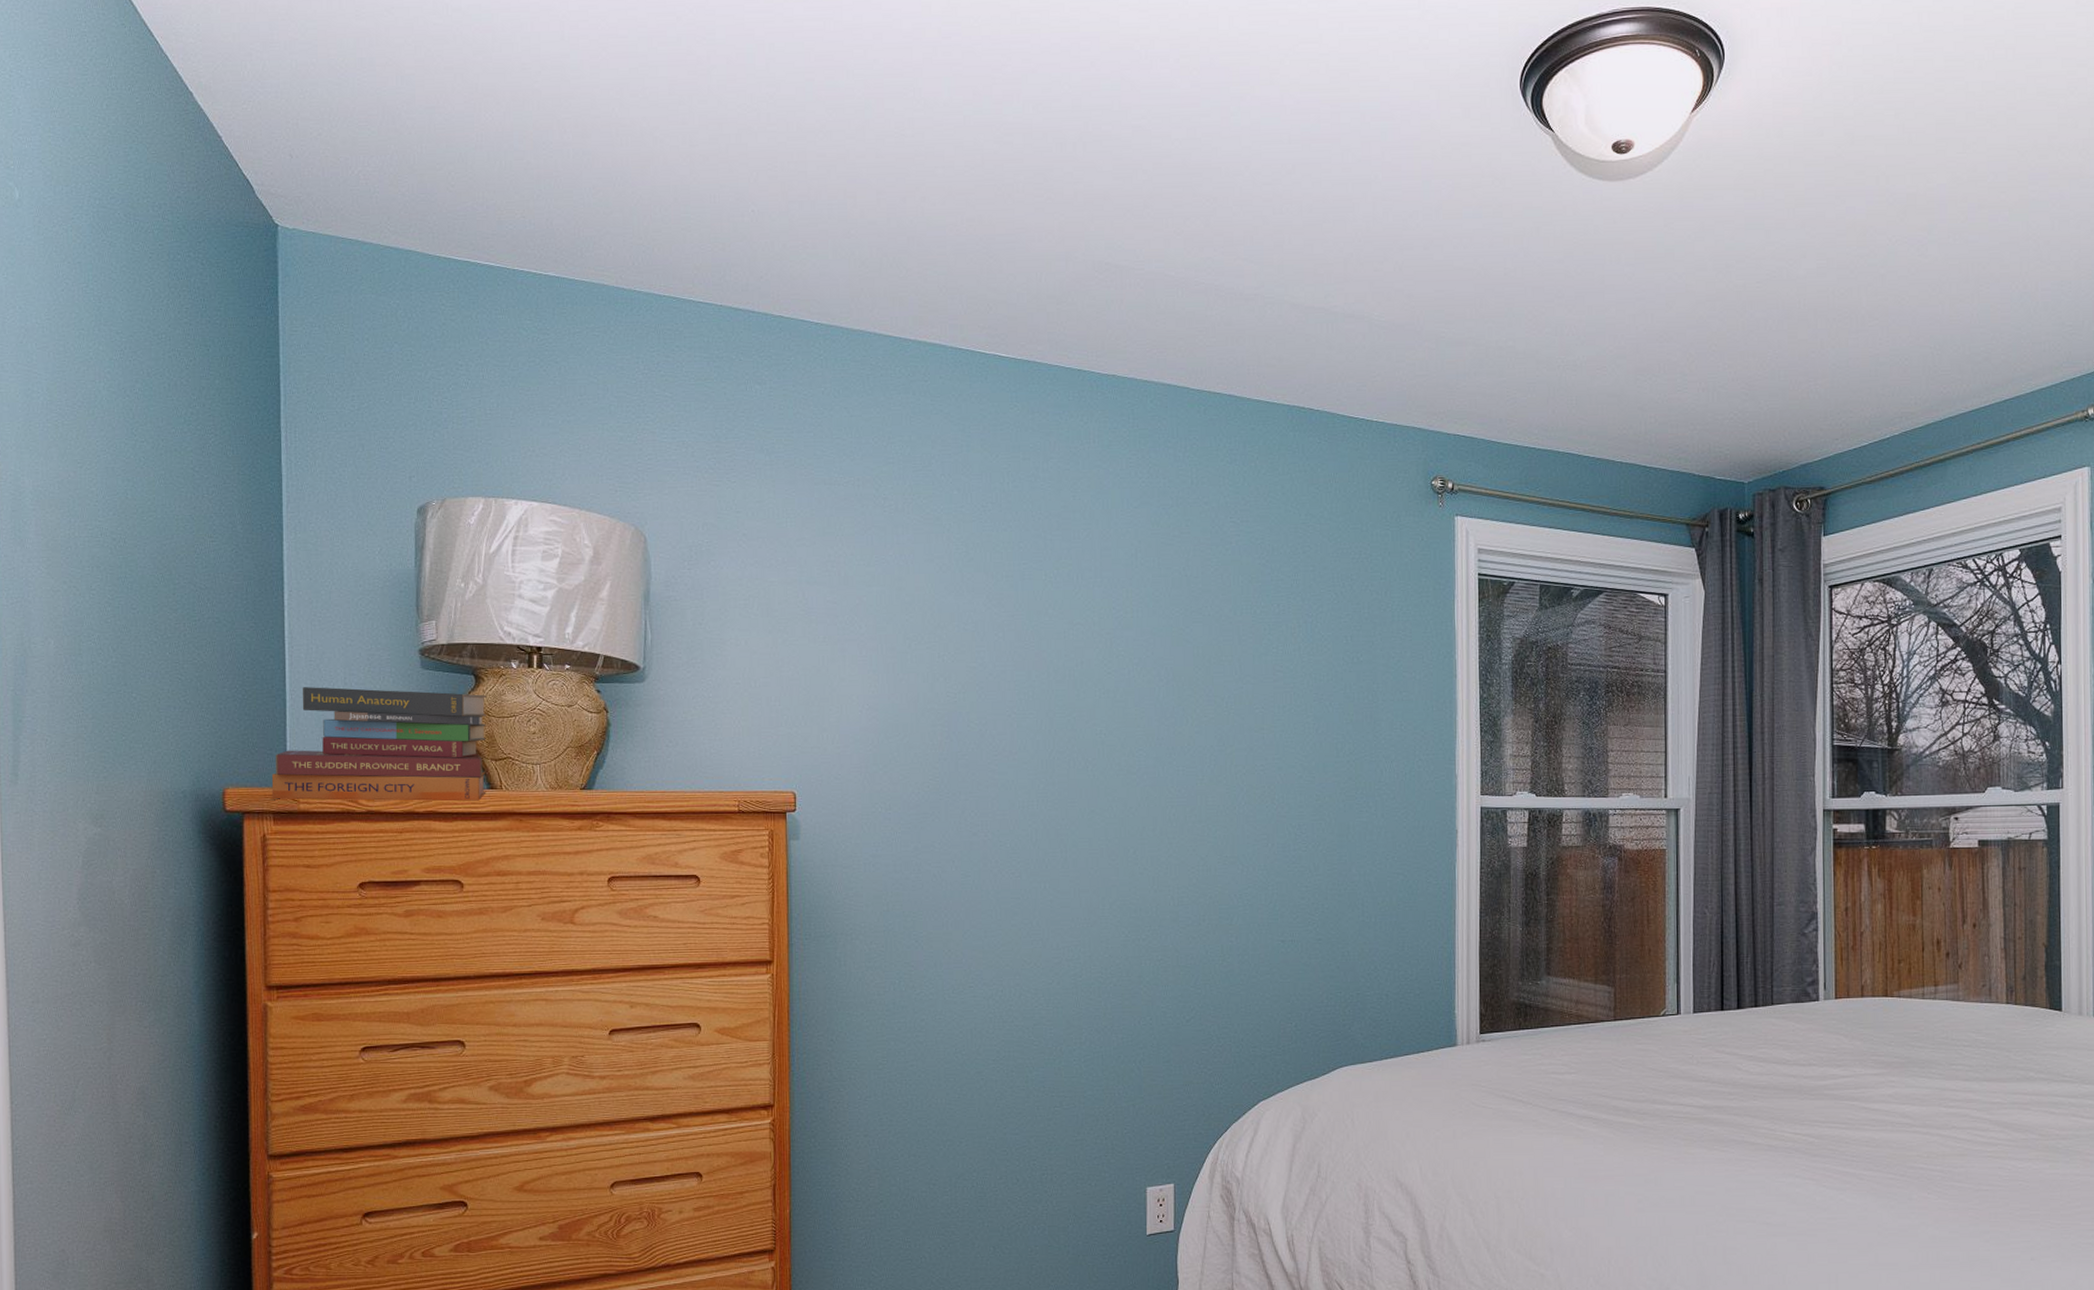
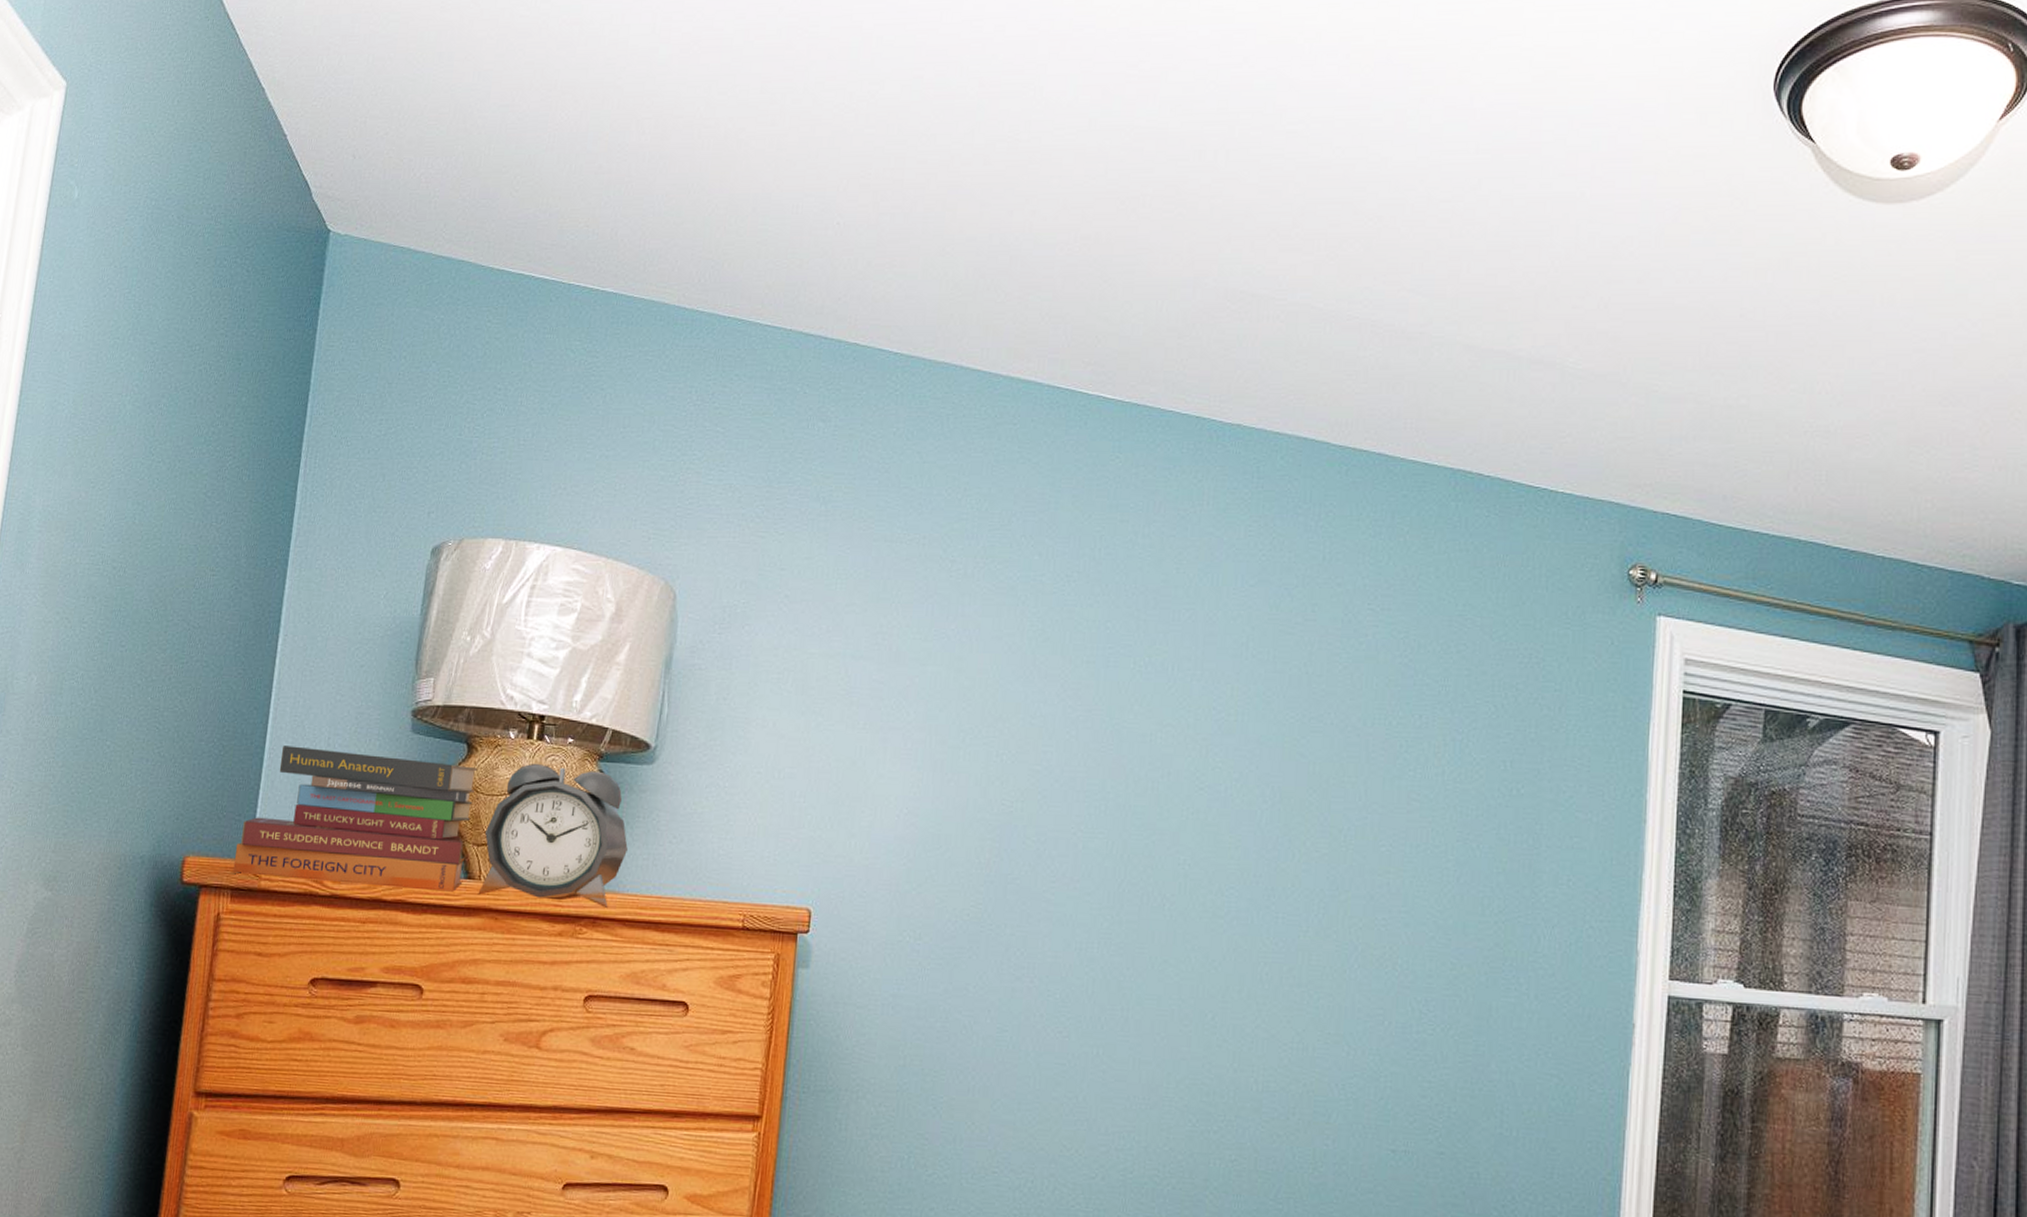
alarm clock: none [501,687,630,805] -> present [478,763,628,909]

